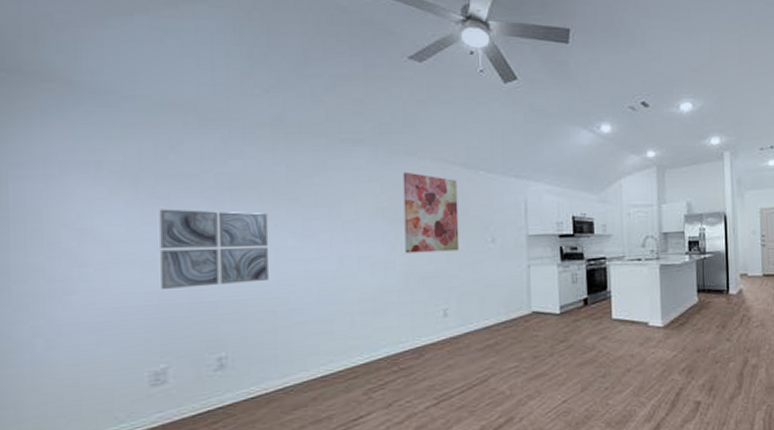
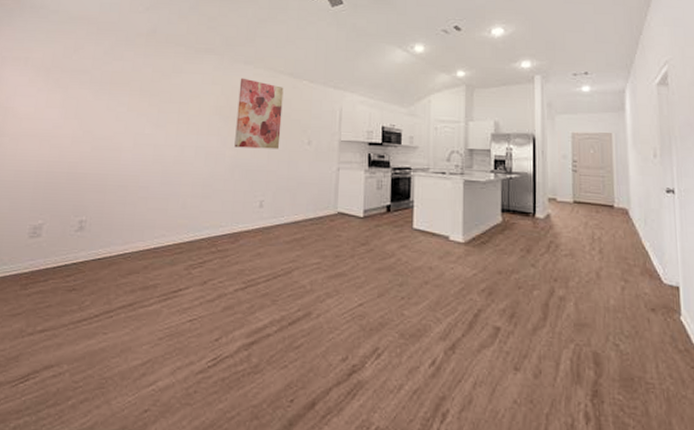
wall art: present [159,209,269,289] -> none [50,96,134,161]

